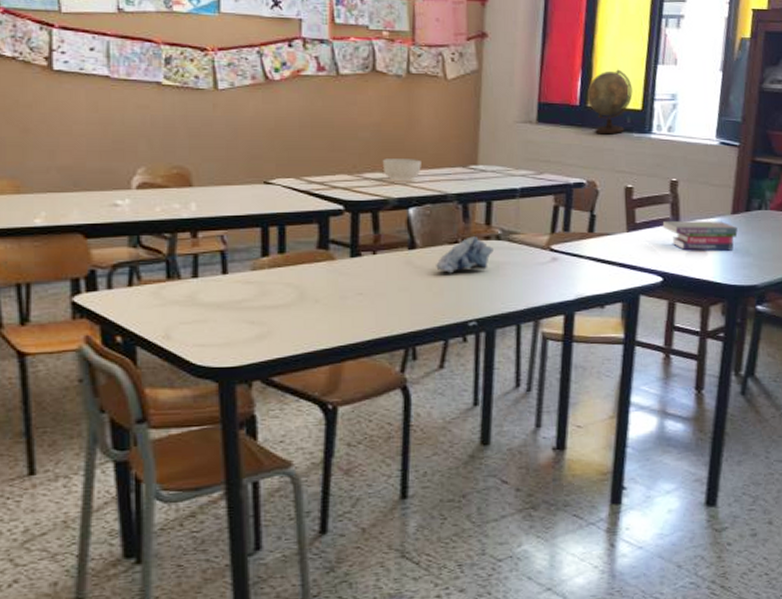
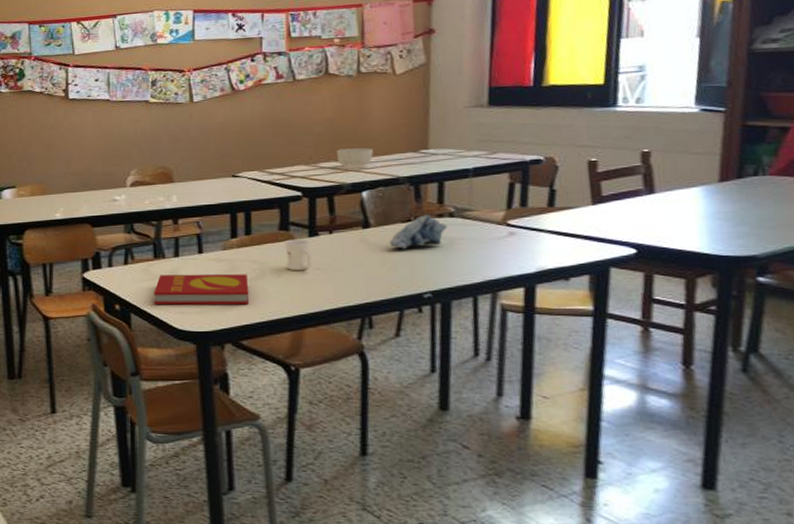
book: none [166,298,282,336] -> present [154,274,249,305]
mug: none [323,259,354,296] -> present [284,239,312,271]
globe: present [587,69,633,135] -> none [541,48,593,112]
books: present [662,221,738,251] -> none [633,190,728,222]

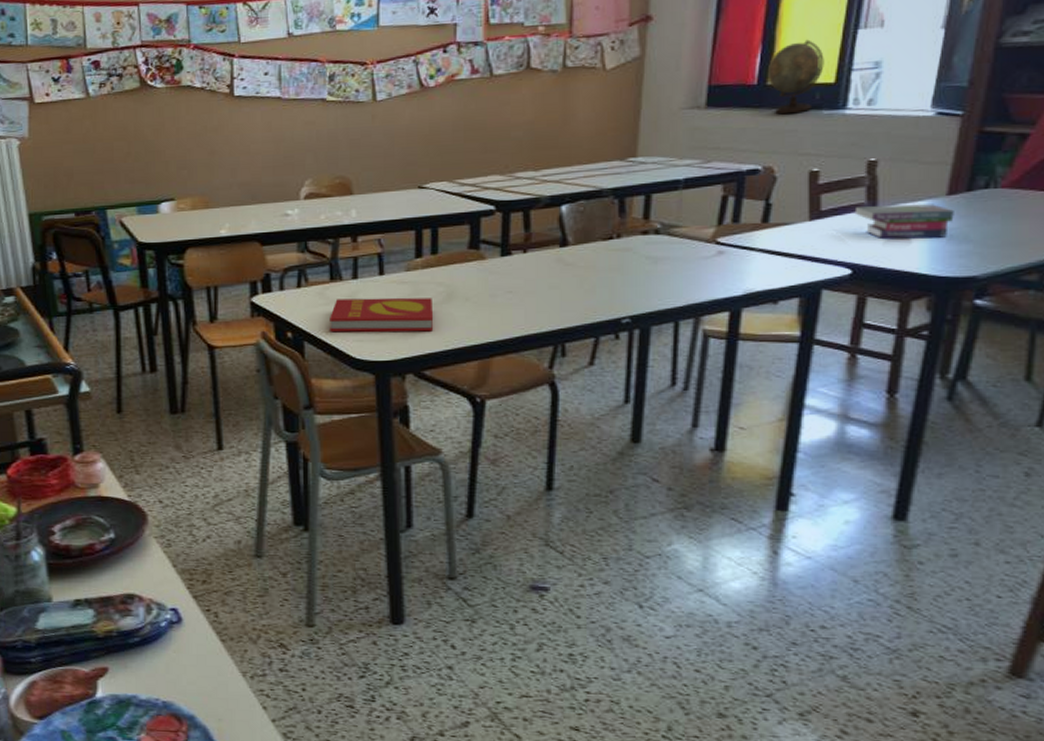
mug: present [284,239,312,271] -> none [474,259,503,295]
bowl: present [336,147,373,169] -> none [535,155,576,180]
crumpled paper: present [390,215,447,250] -> none [588,231,651,271]
globe: none [541,48,593,112] -> present [767,39,824,115]
books: none [633,190,728,222] -> present [854,204,954,240]

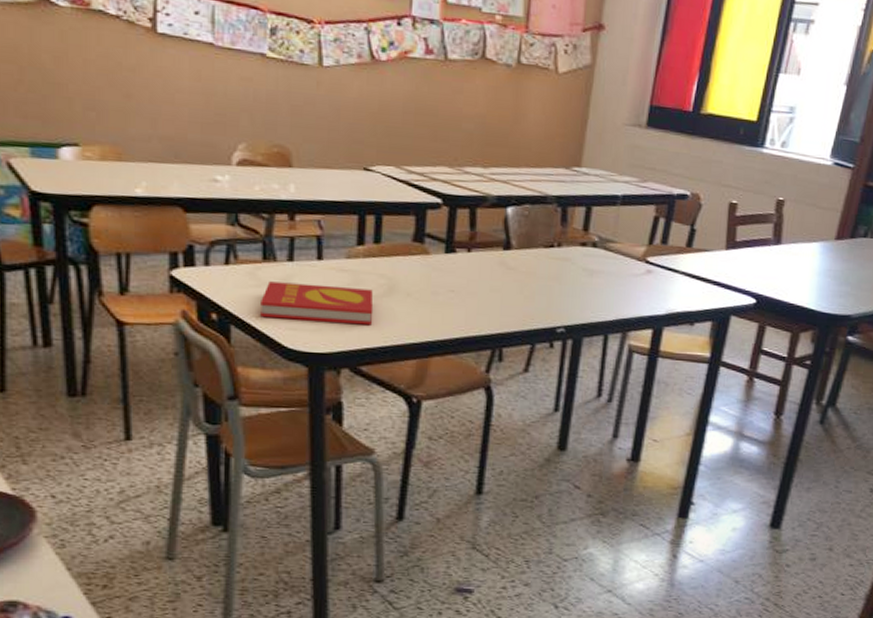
globe: present [767,39,824,115] -> none [701,75,750,146]
books: present [854,204,954,240] -> none [762,242,840,278]

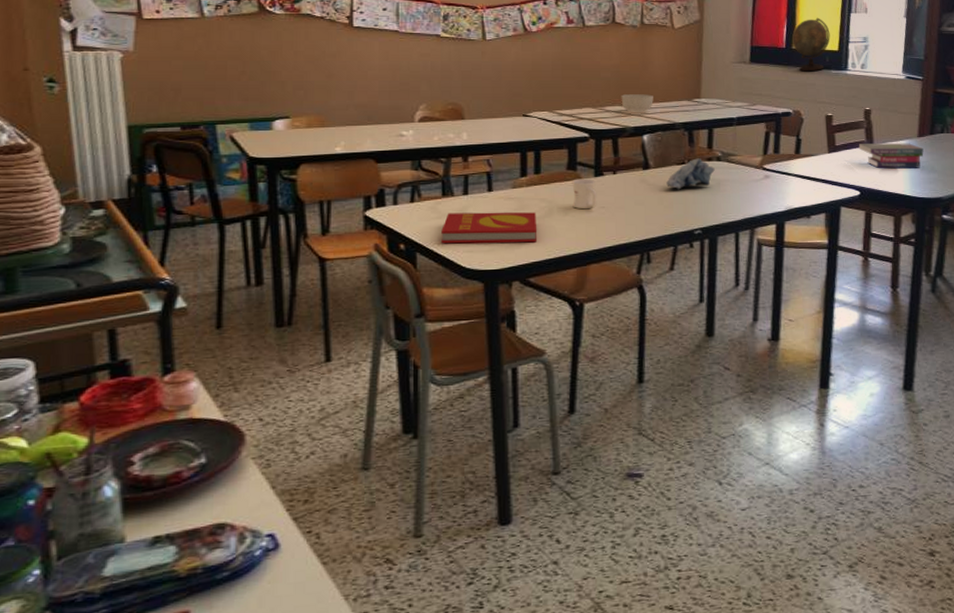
mug: none [416,254,446,292] -> present [572,178,597,210]
bowl: none [484,153,524,180] -> present [621,94,654,113]
crumpled paper: none [529,241,589,278] -> present [666,158,715,190]
globe: none [701,75,750,146] -> present [791,17,830,72]
books: none [762,242,840,278] -> present [858,143,924,169]

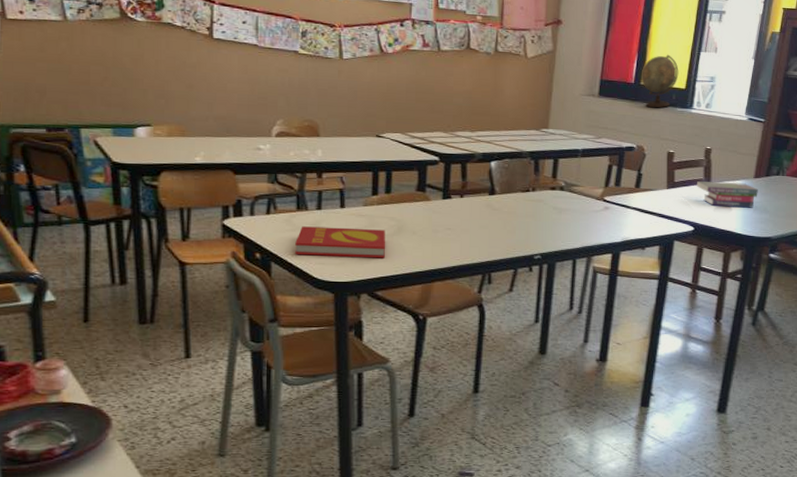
mug: present [572,178,597,210] -> none [420,200,444,230]
bowl: present [621,94,654,113] -> none [471,120,503,140]
crumpled paper: present [666,158,715,190] -> none [511,187,558,216]

